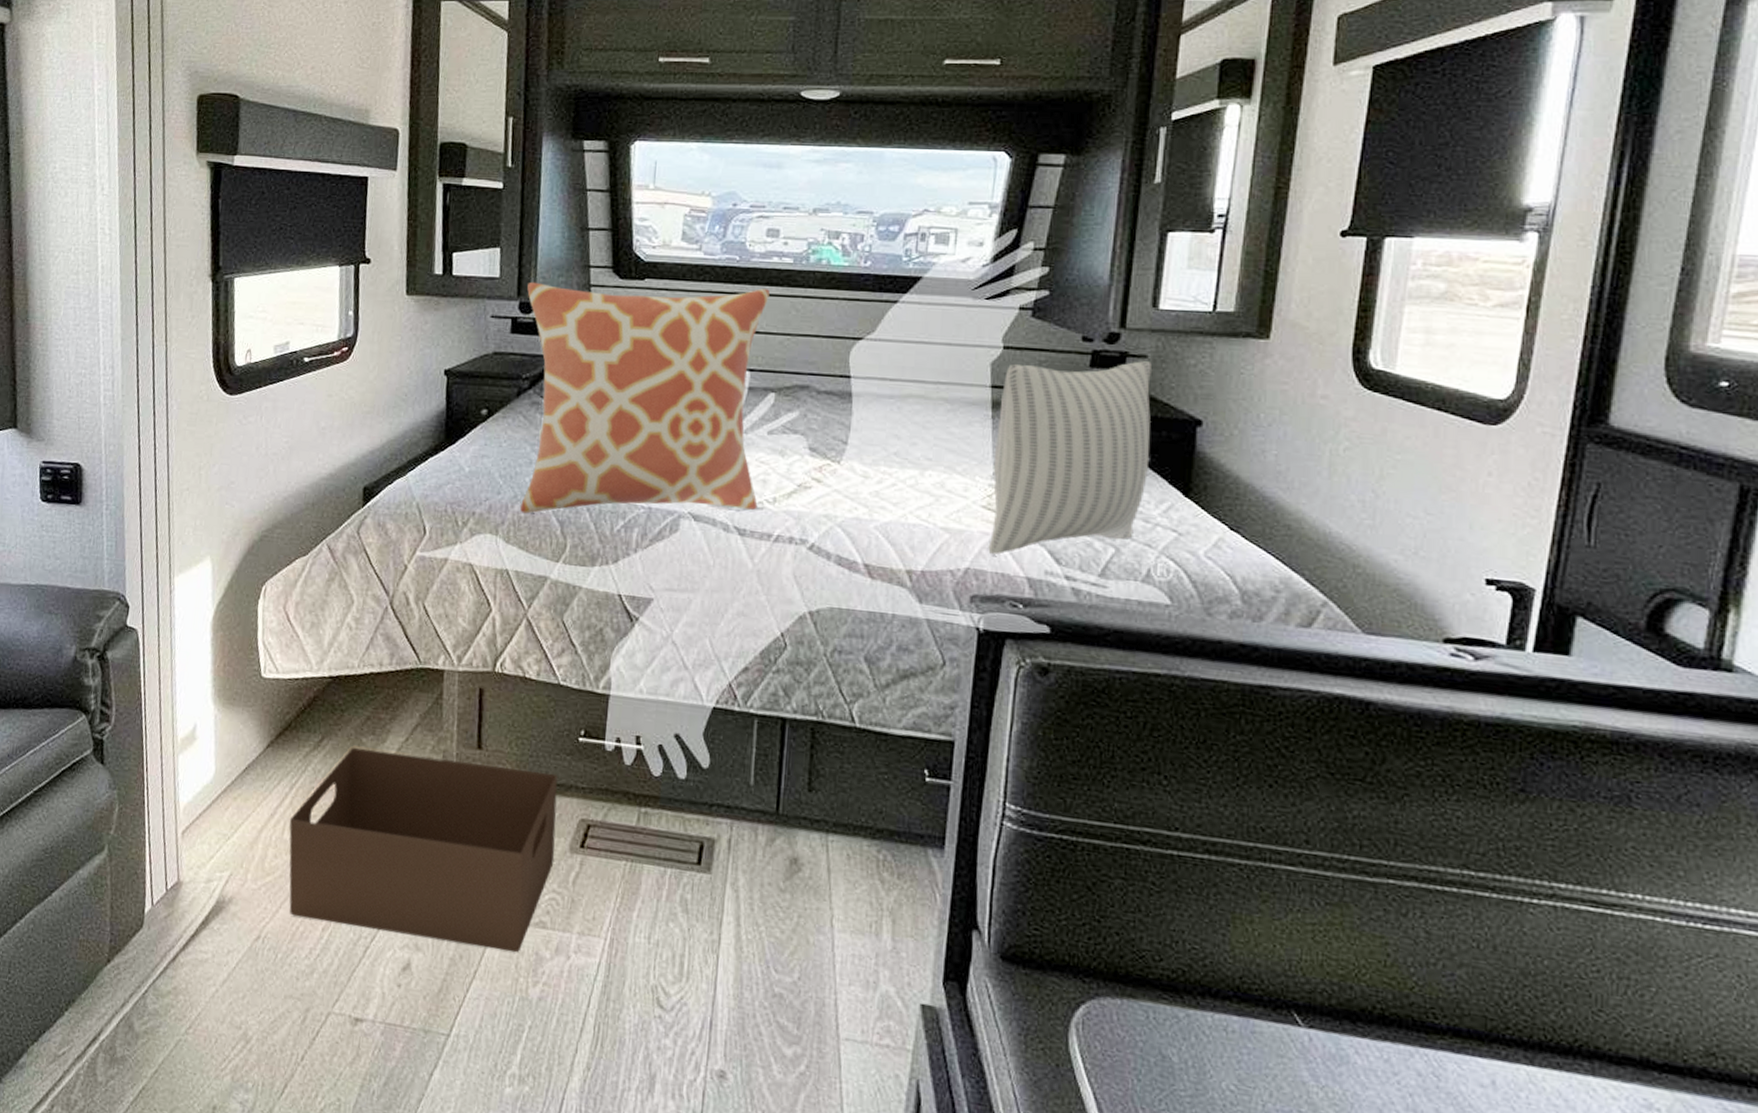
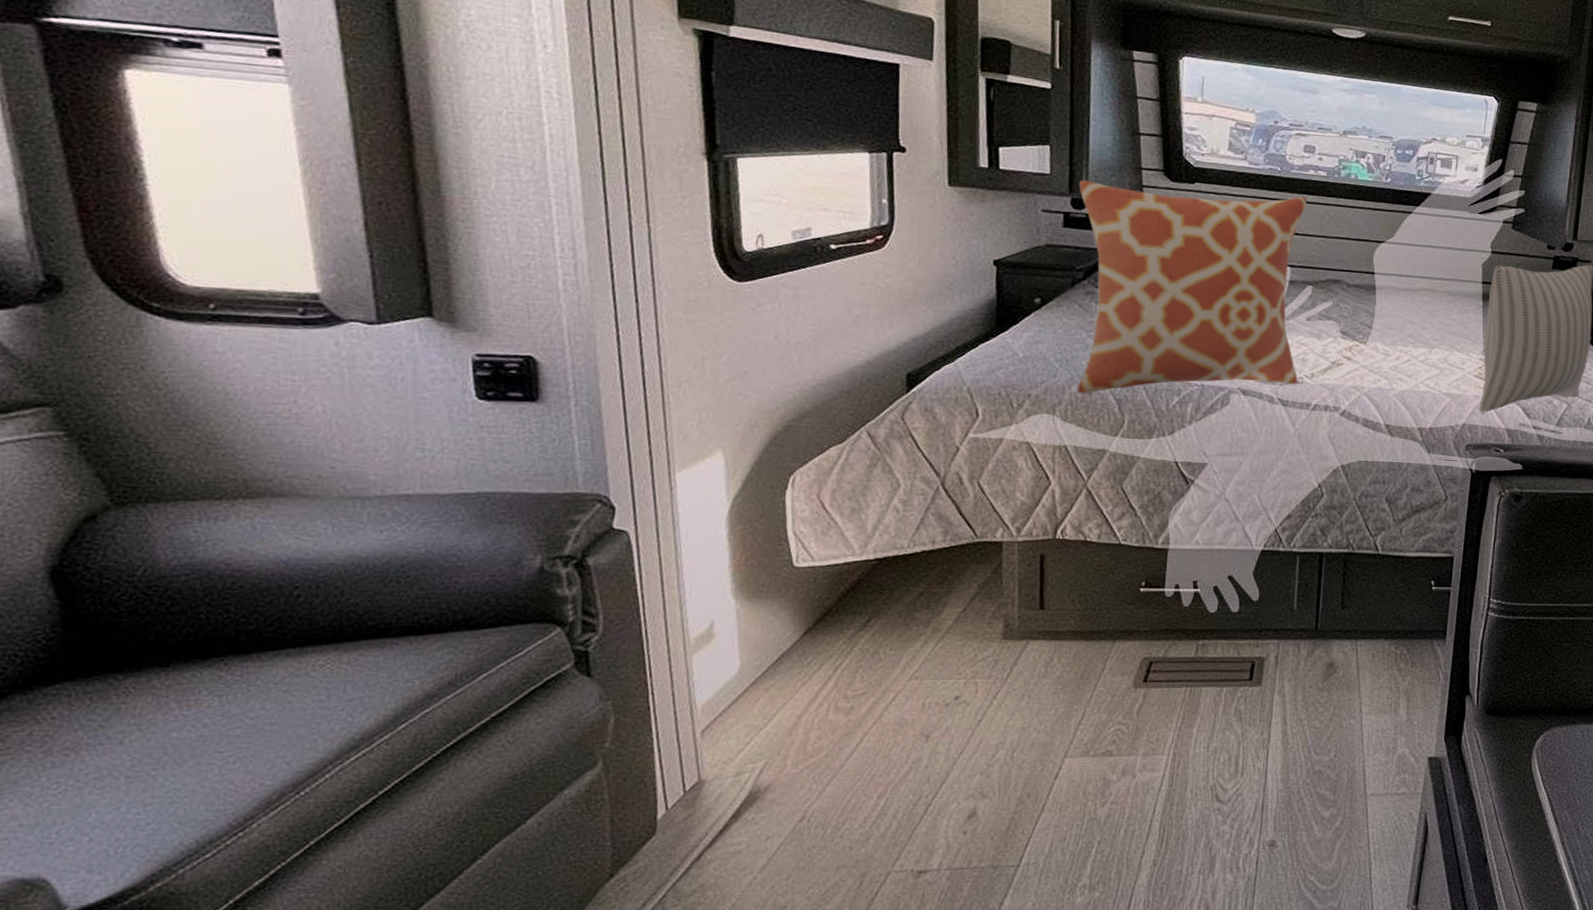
storage basket: present [289,747,558,952] -> none [834,622,1121,791]

